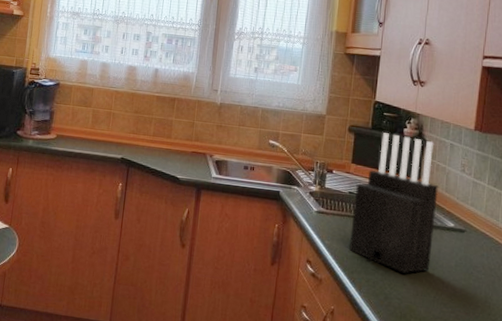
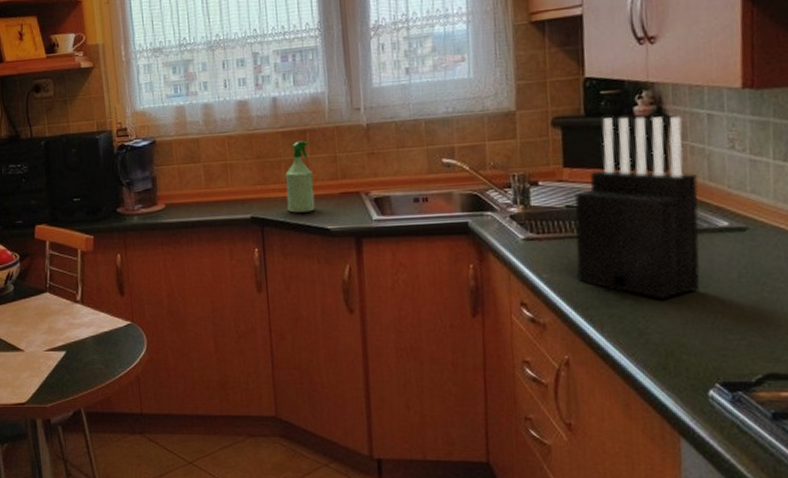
spray bottle: none [150,105,176,162] -> present [285,140,316,213]

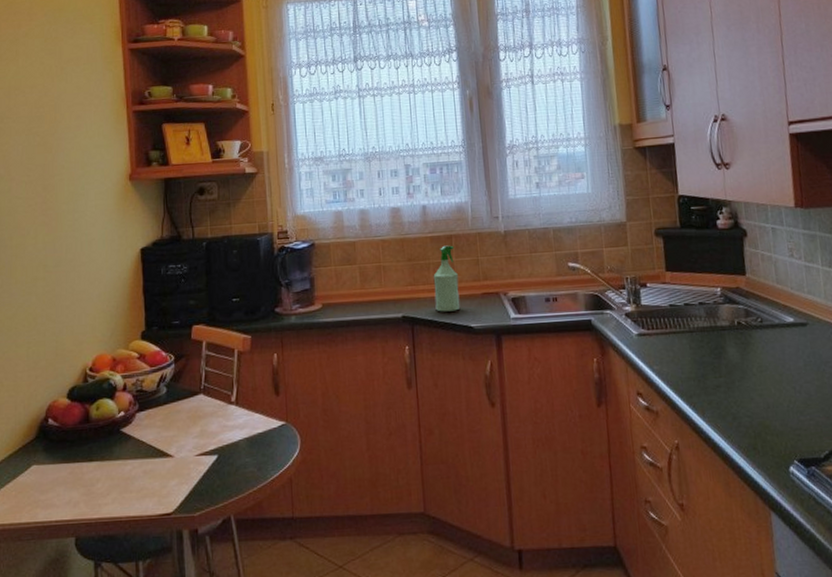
knife block: present [575,115,701,299] -> none [676,228,776,386]

